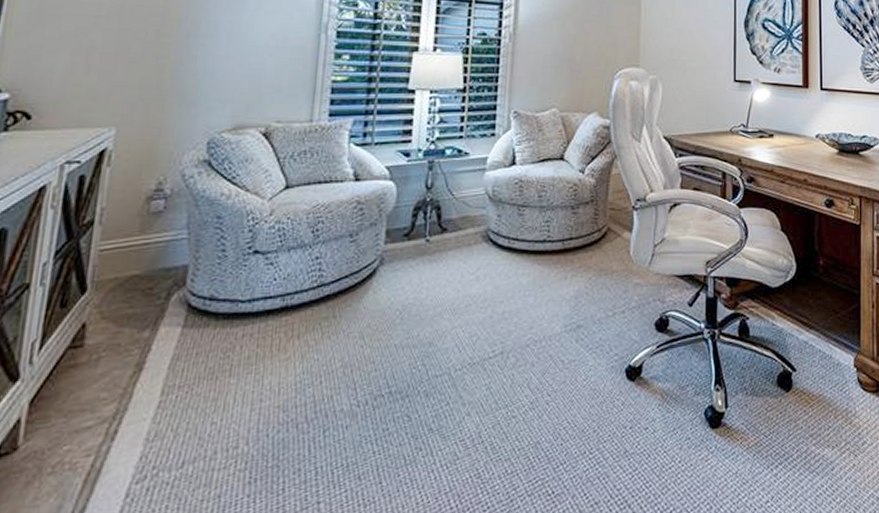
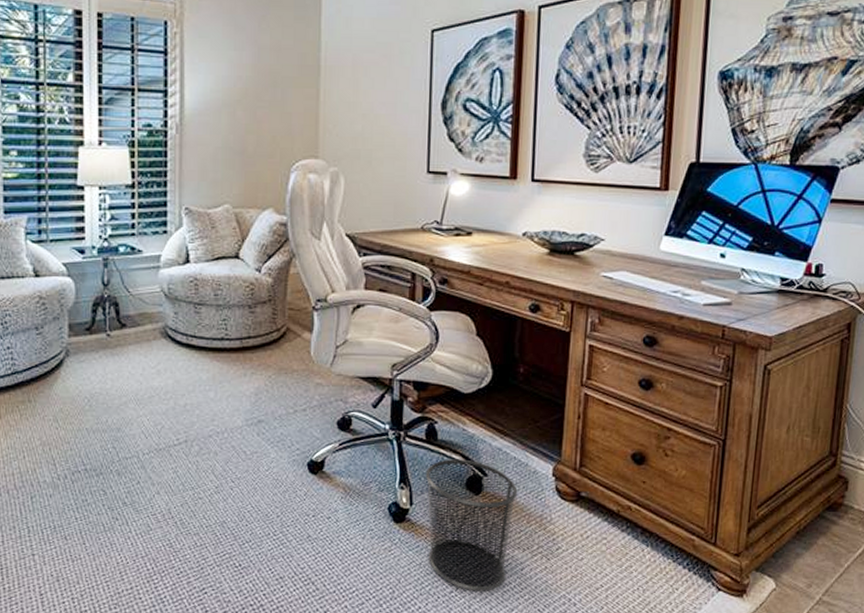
waste bin: none [739,355,824,499] -> present [425,459,518,592]

